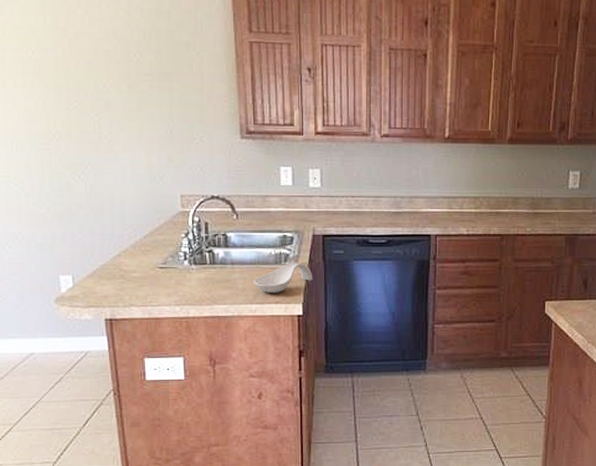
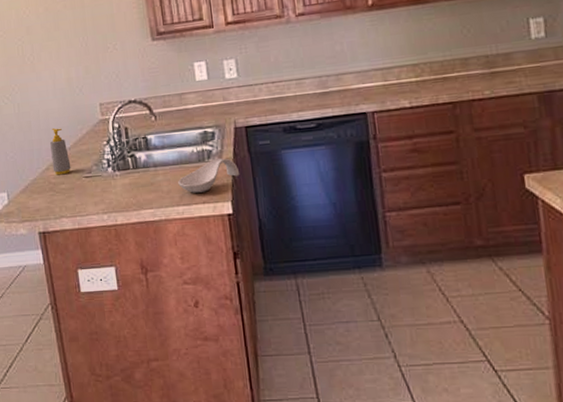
soap bottle: none [124,215,145,263] -> present [50,128,71,175]

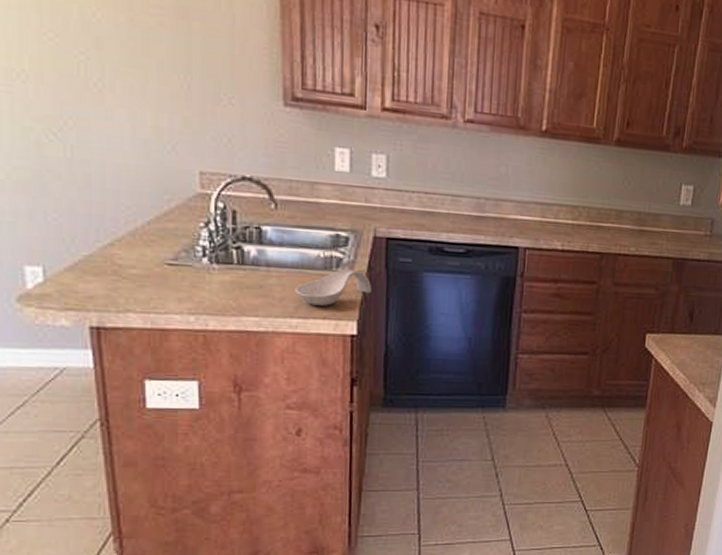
soap bottle: present [50,128,71,175] -> none [119,191,148,257]

